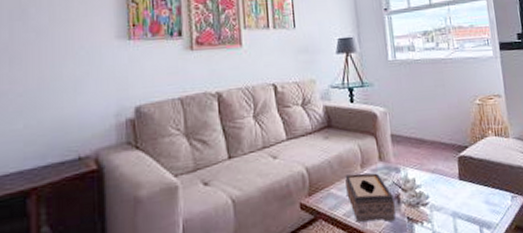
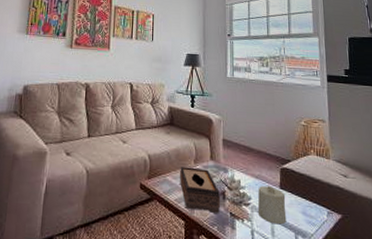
candle: none [435,178,470,221] -> present [257,185,287,225]

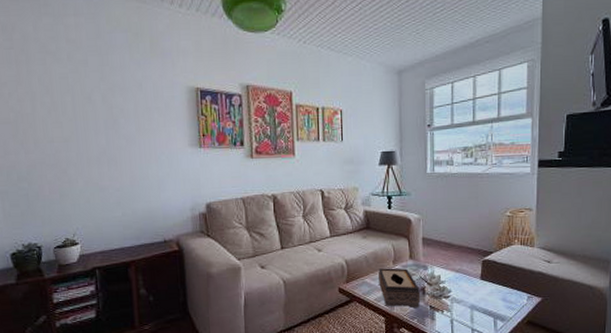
candle: present [257,185,287,225] -> none [457,277,486,312]

